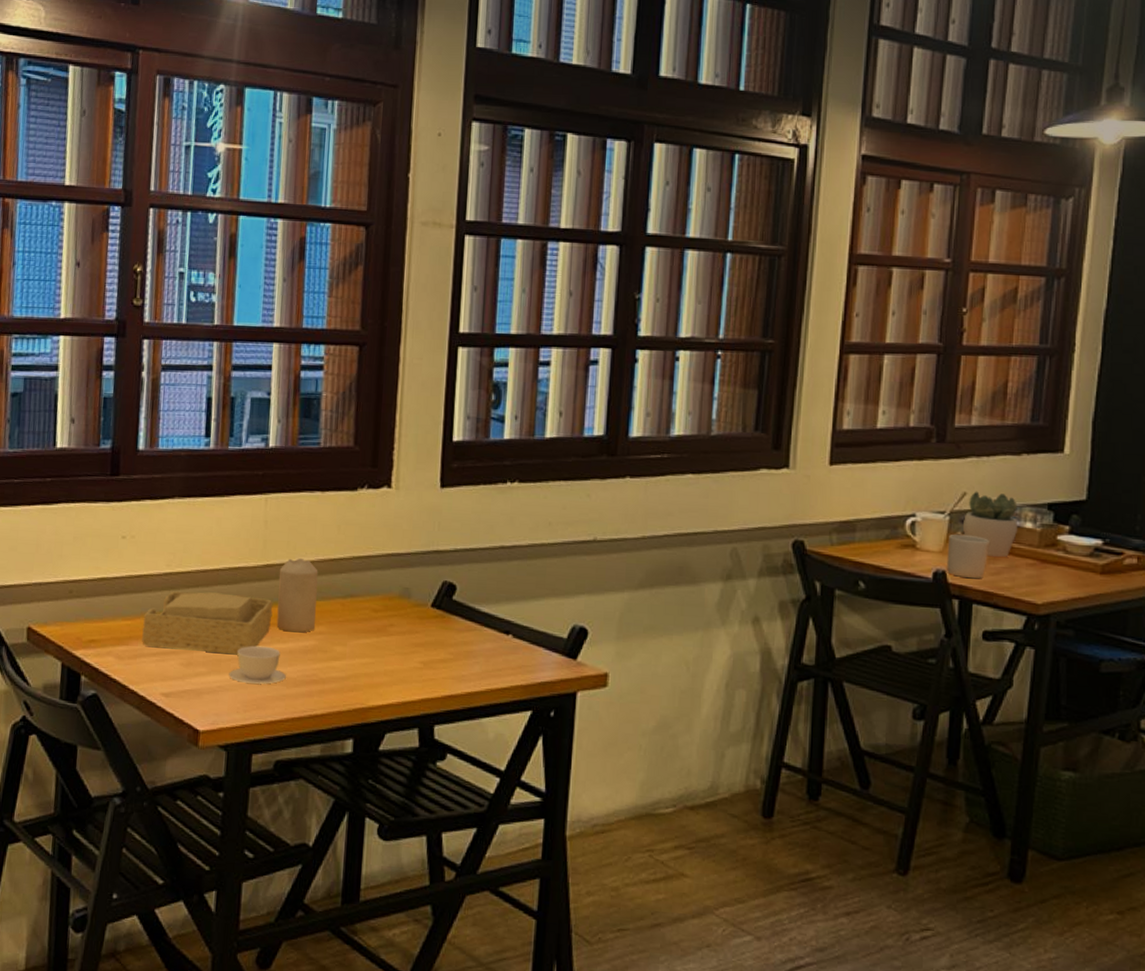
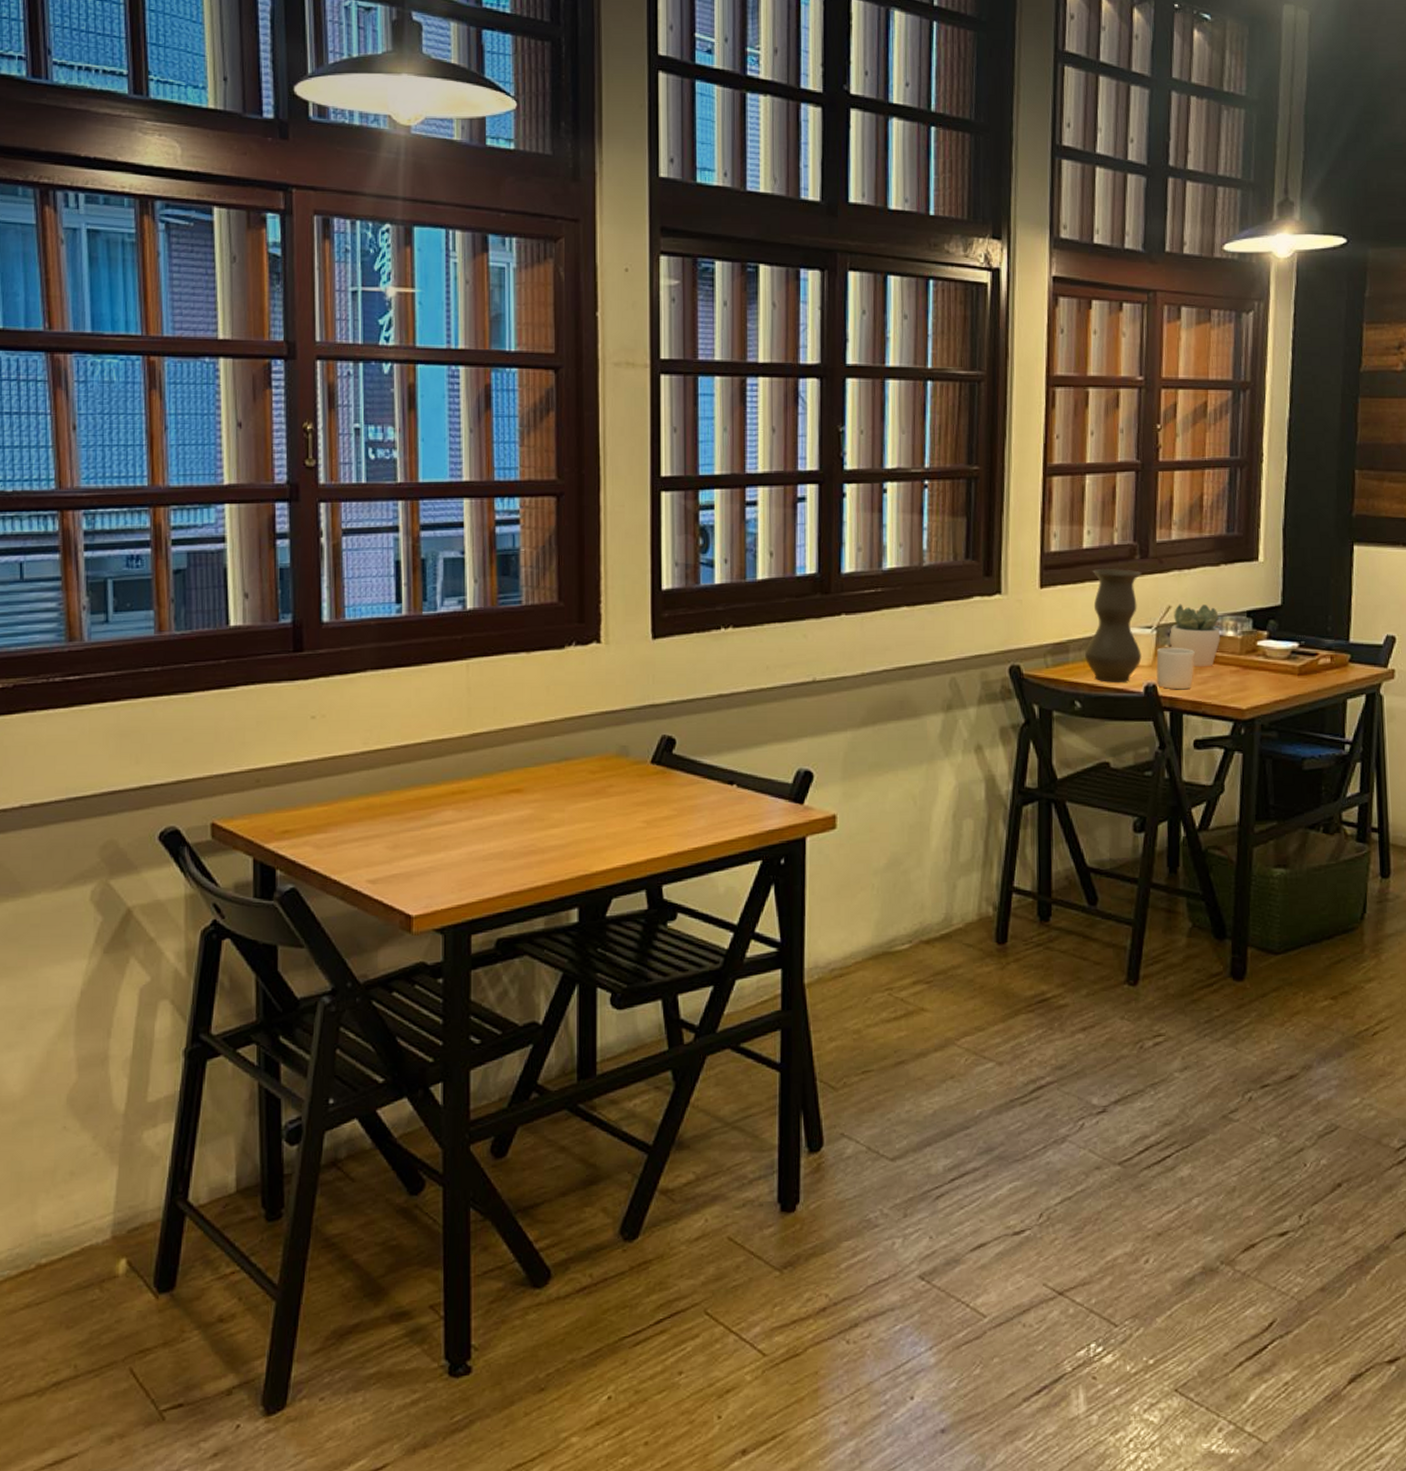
napkin holder: present [142,591,273,655] -> none [341,768,483,833]
teacup: present [229,645,287,684] -> none [440,820,503,860]
candle: present [276,558,318,633] -> none [487,724,530,803]
vase: none [872,450,938,566] -> present [1085,569,1142,682]

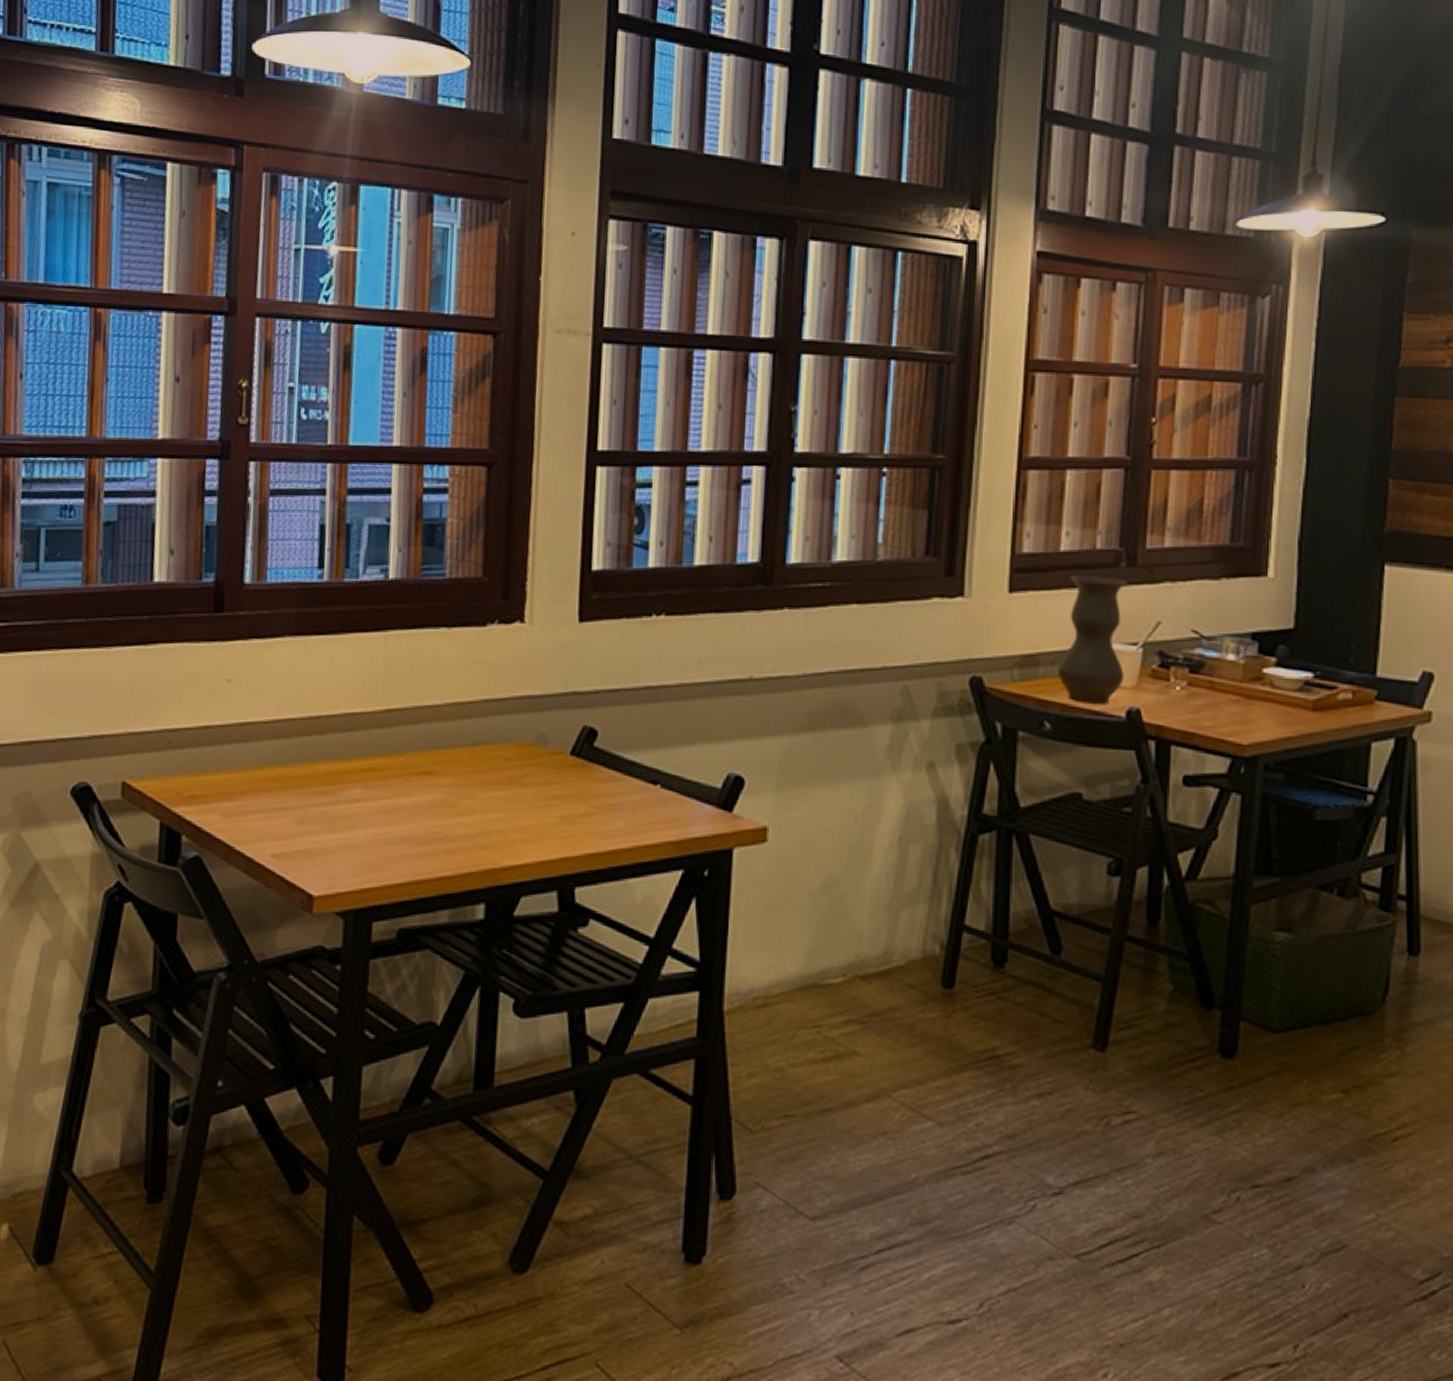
mug: present [1156,647,1195,690] -> none [1141,667,1188,718]
succulent plant: present [1169,604,1221,667] -> none [1157,620,1219,694]

